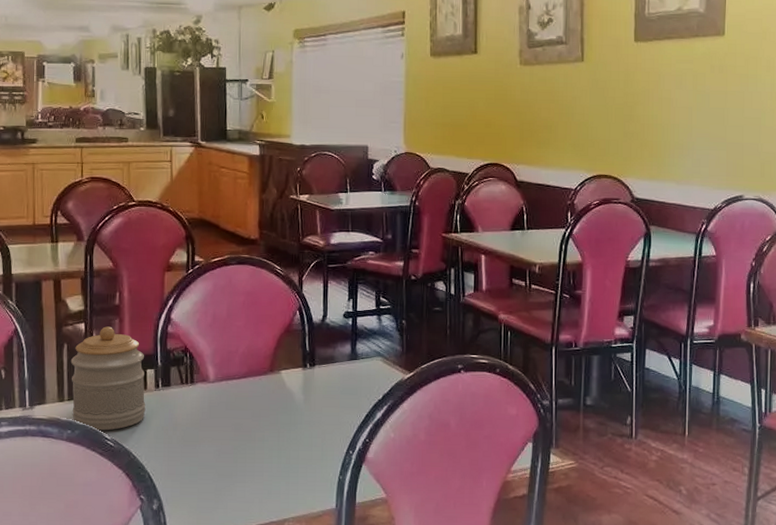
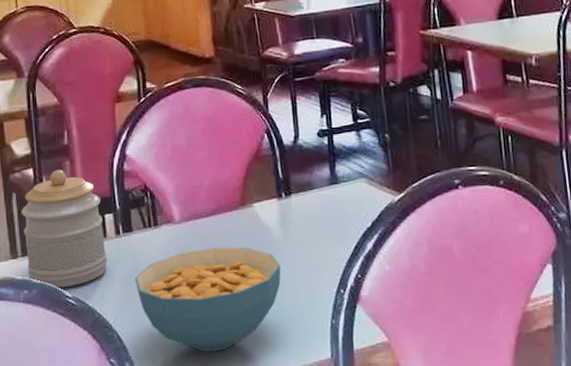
cereal bowl: none [169,406,300,496] -> present [135,247,281,352]

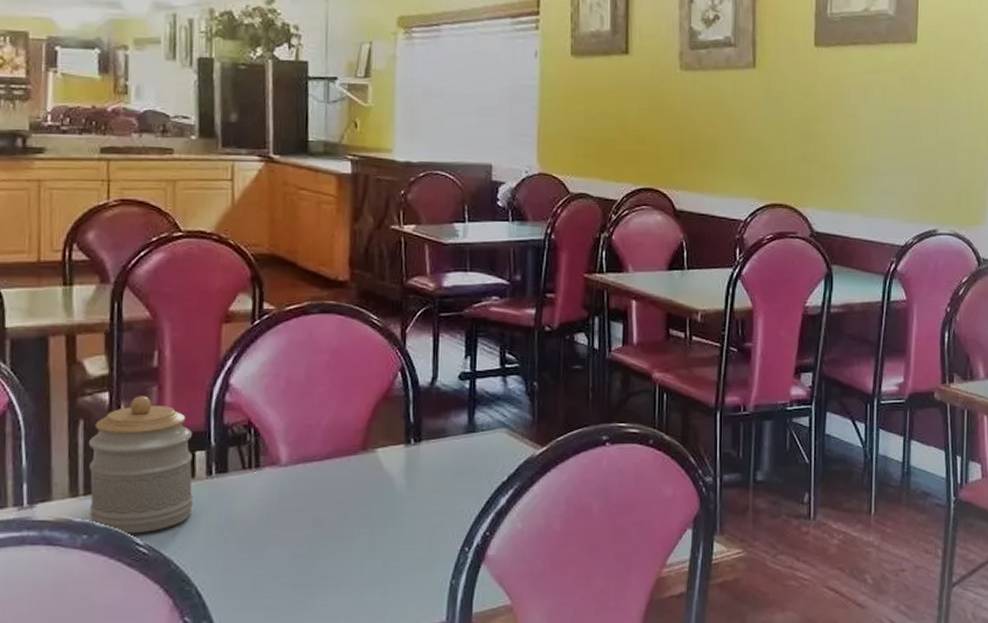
cereal bowl: present [135,247,281,352] -> none [225,495,401,612]

